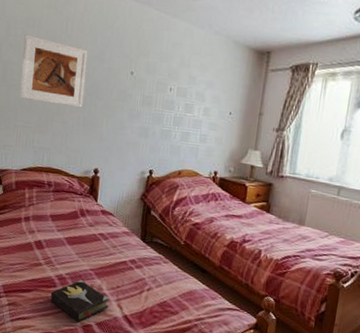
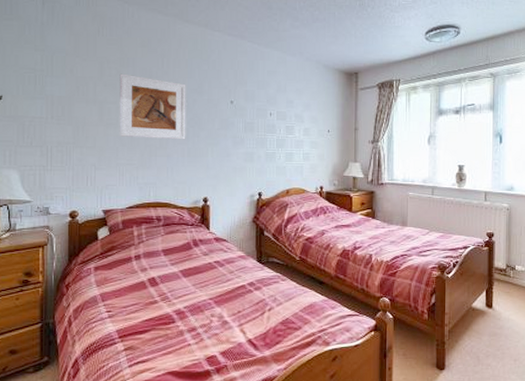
hardback book: present [51,279,109,323] -> none [170,310,231,355]

